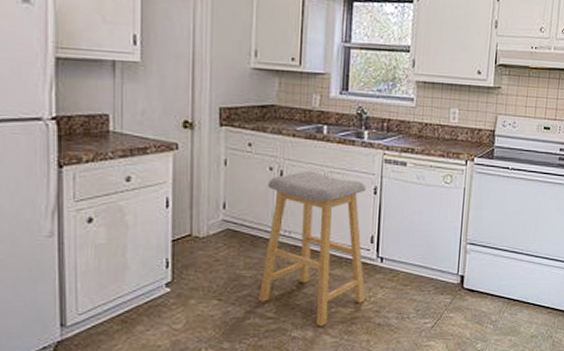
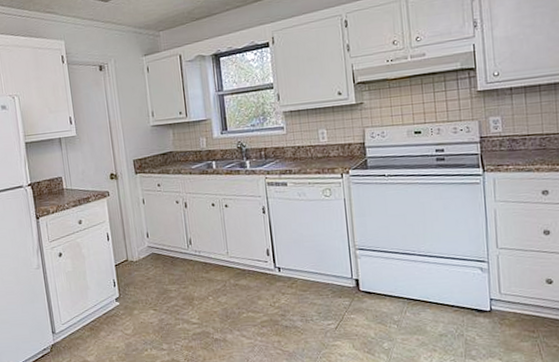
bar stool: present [258,170,367,327] -> none [177,199,270,330]

